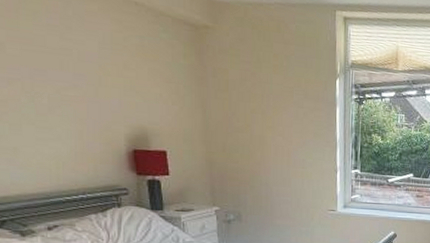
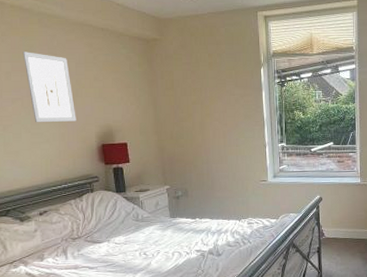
wall art: none [22,17,99,117] -> present [22,52,76,123]

